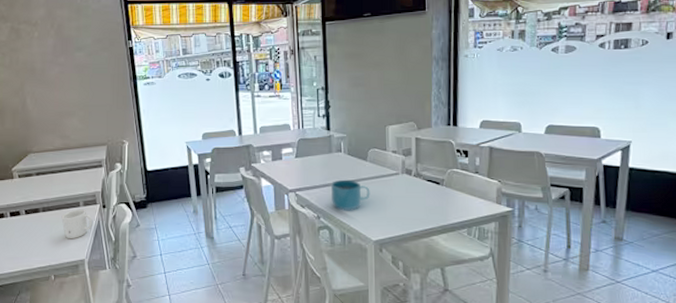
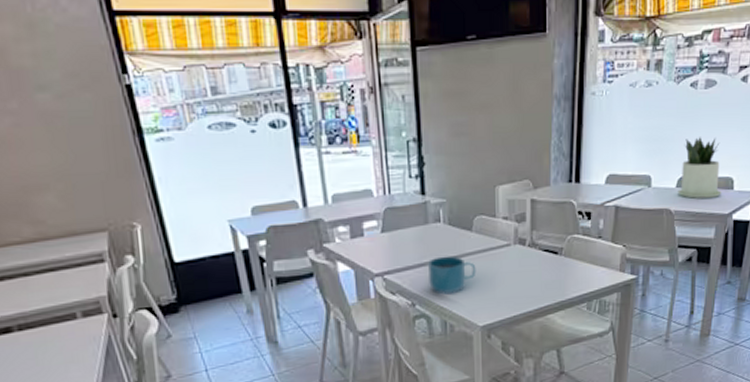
mug: present [61,209,93,239] -> none [50,321,101,364]
planter: none [546,92,589,144] -> present [678,137,722,199]

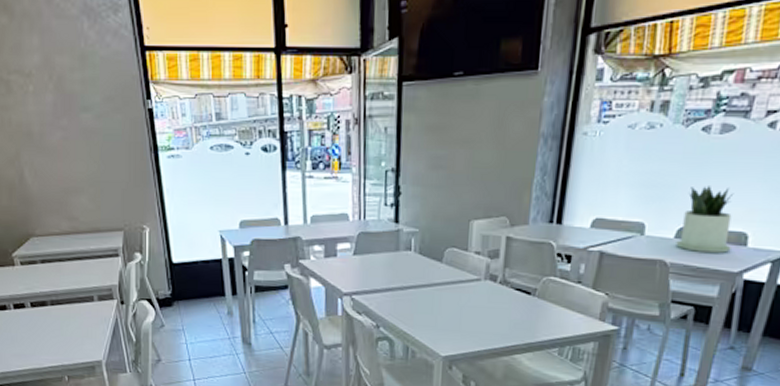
cup: present [427,256,476,293] -> none [394,283,443,320]

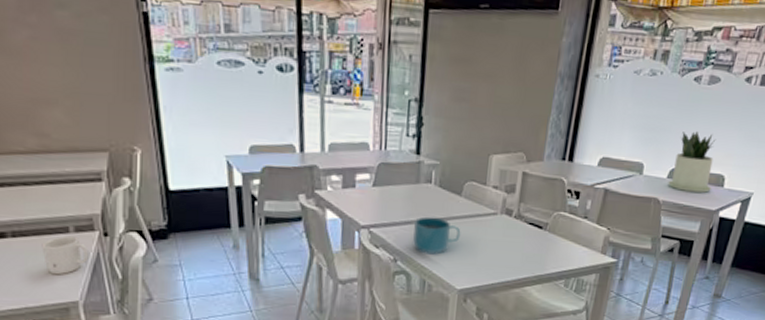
mug: none [73,304,109,338] -> present [41,236,89,275]
cup: none [394,283,443,320] -> present [413,216,461,254]

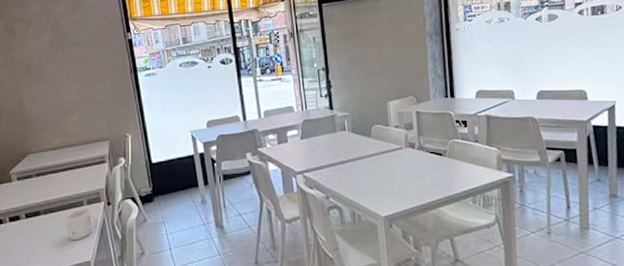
cup: present [413,216,461,254] -> none [337,157,377,188]
planter: present [668,131,717,193] -> none [538,59,578,108]

